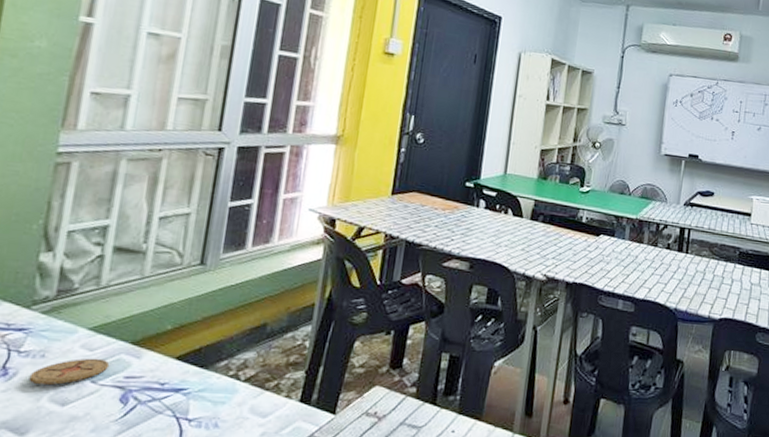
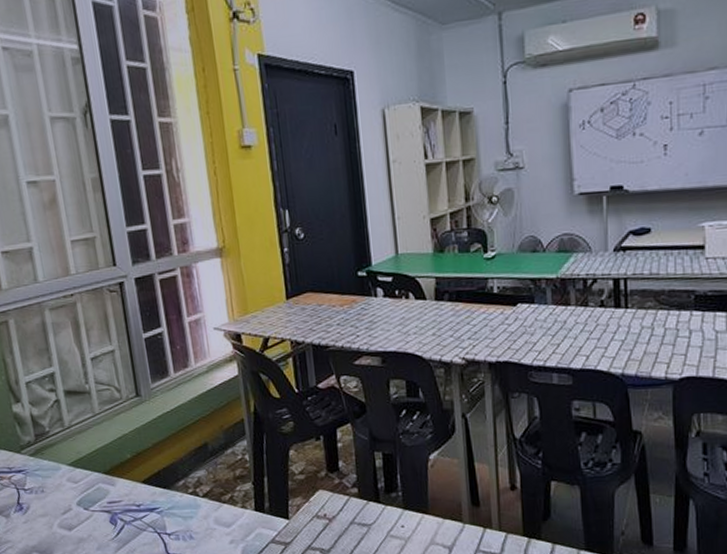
coaster: present [29,358,110,385] -> none [38,489,94,514]

